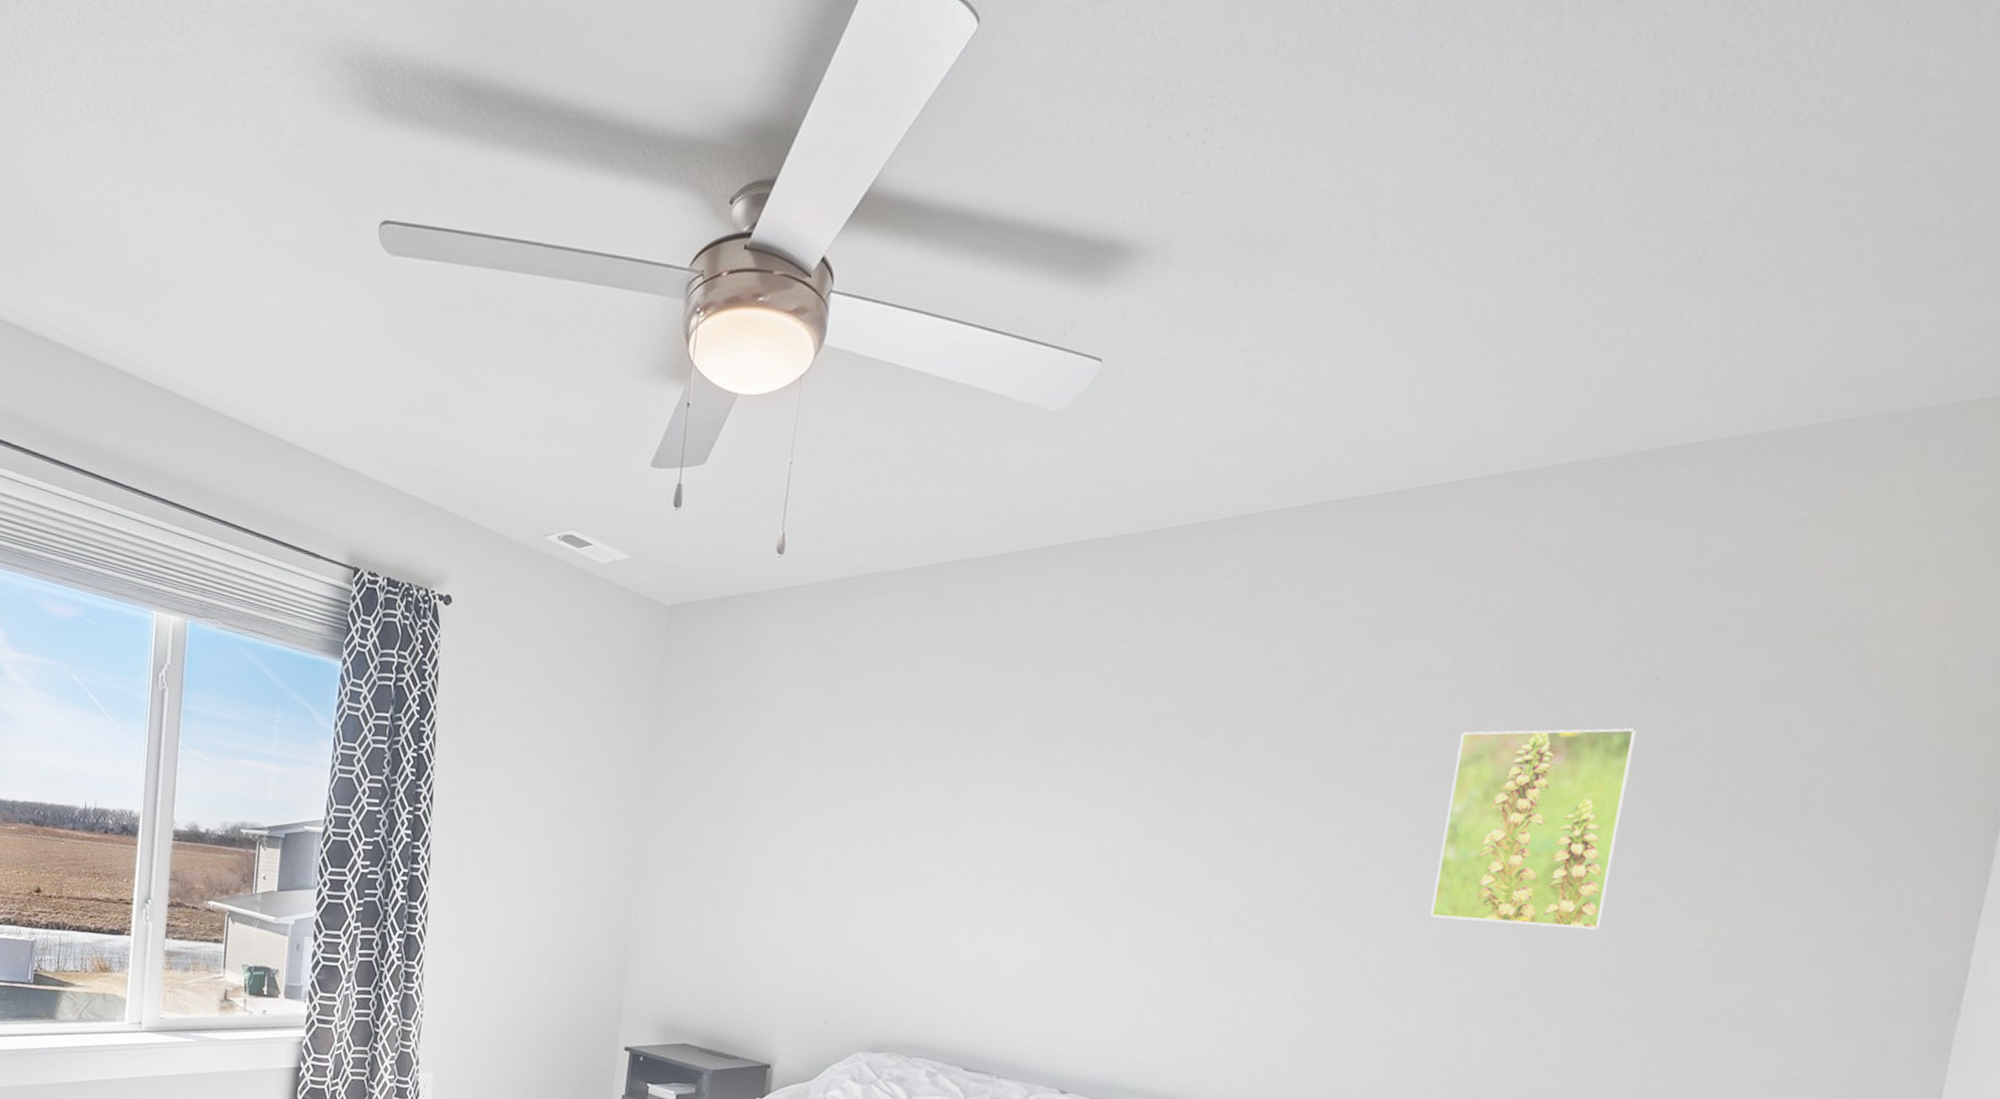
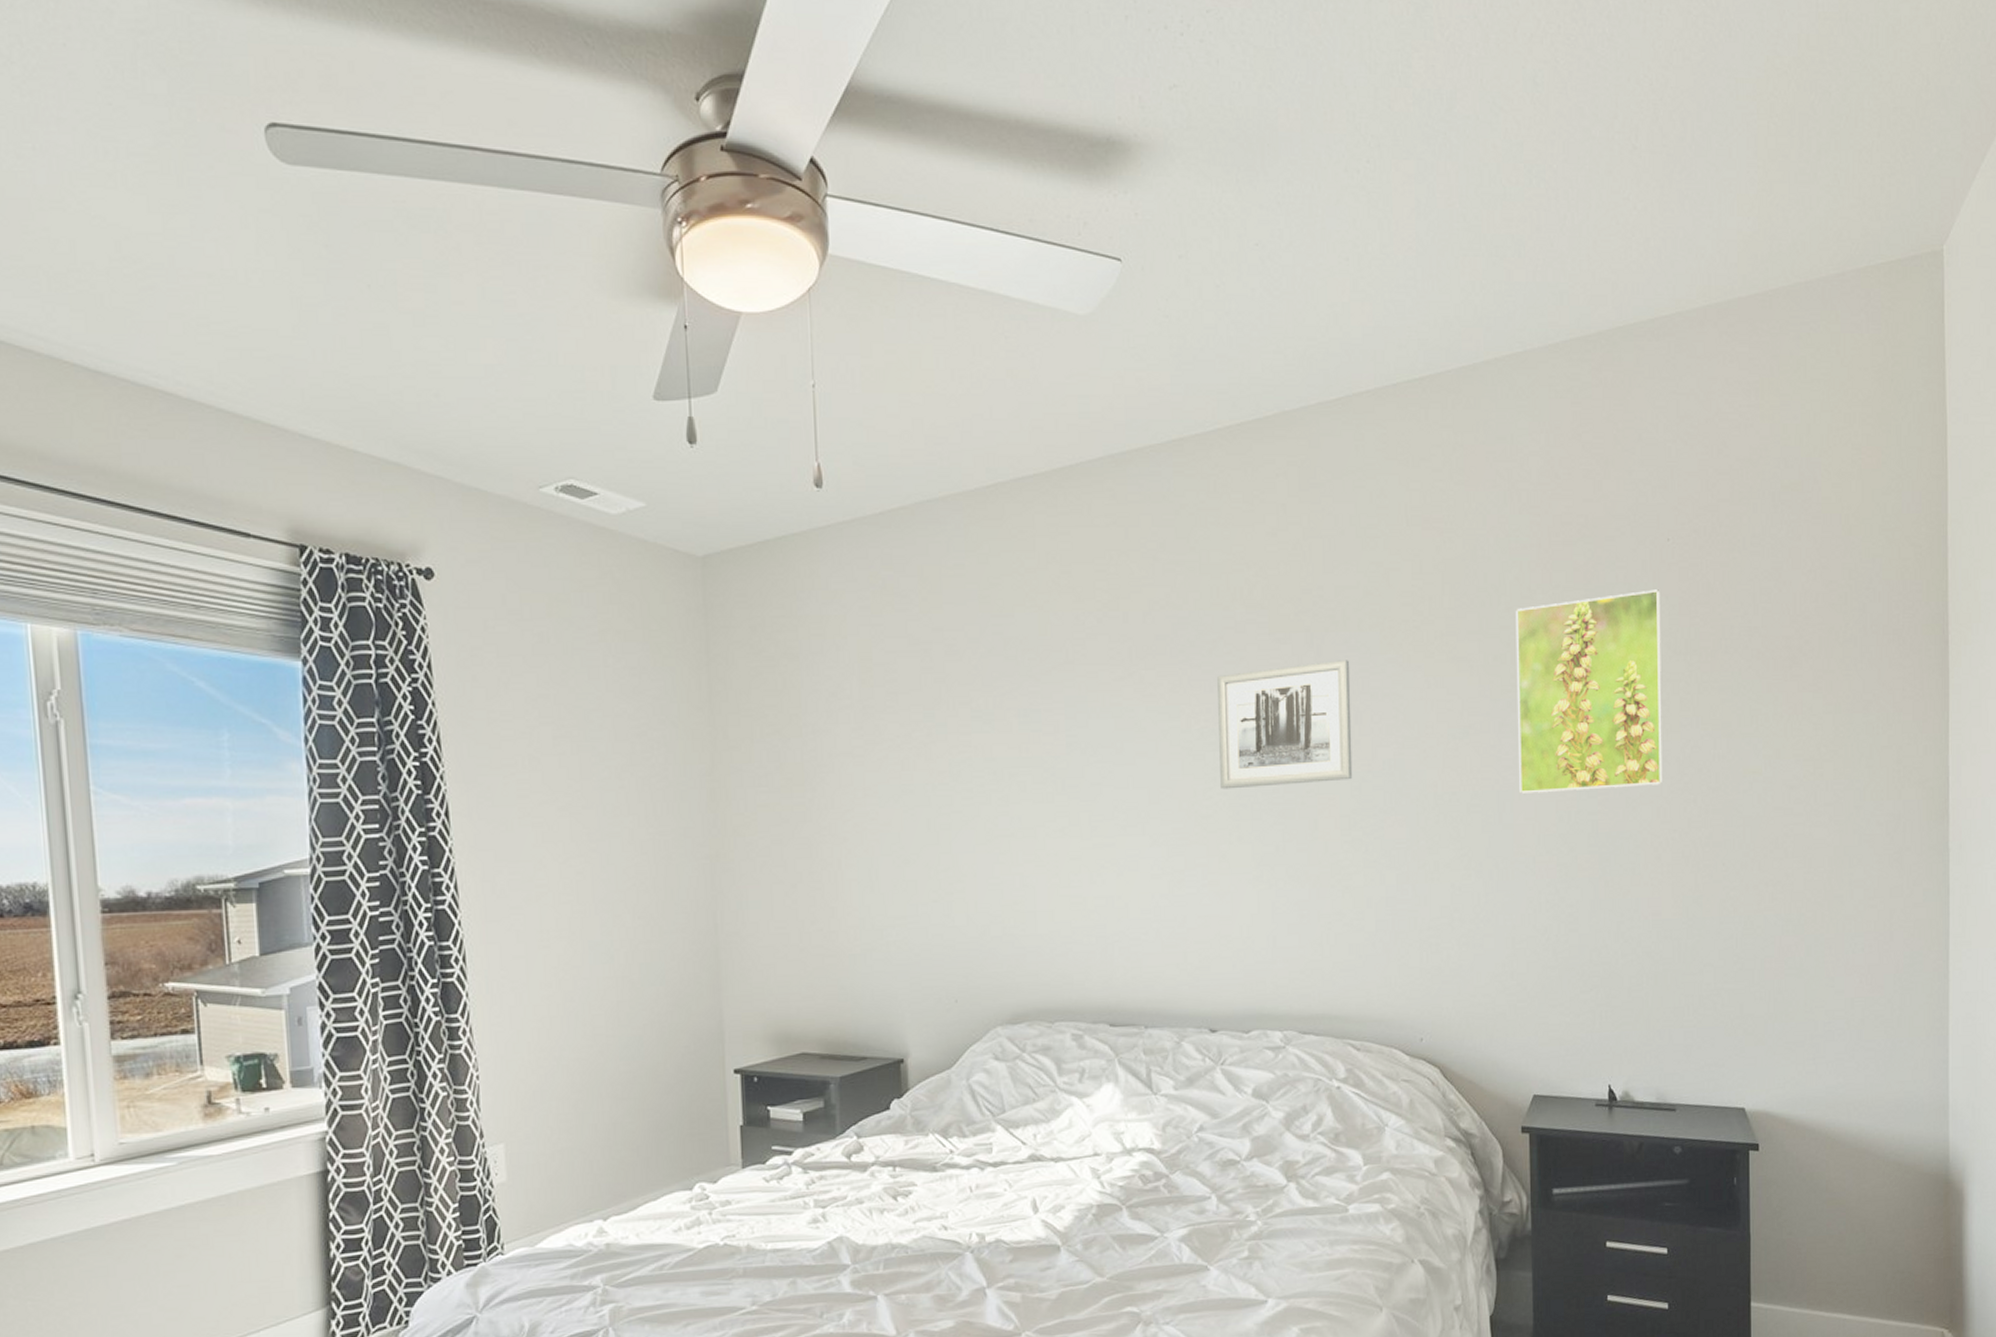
wall art: none [1111,761,1268,879] -> present [1217,660,1353,790]

